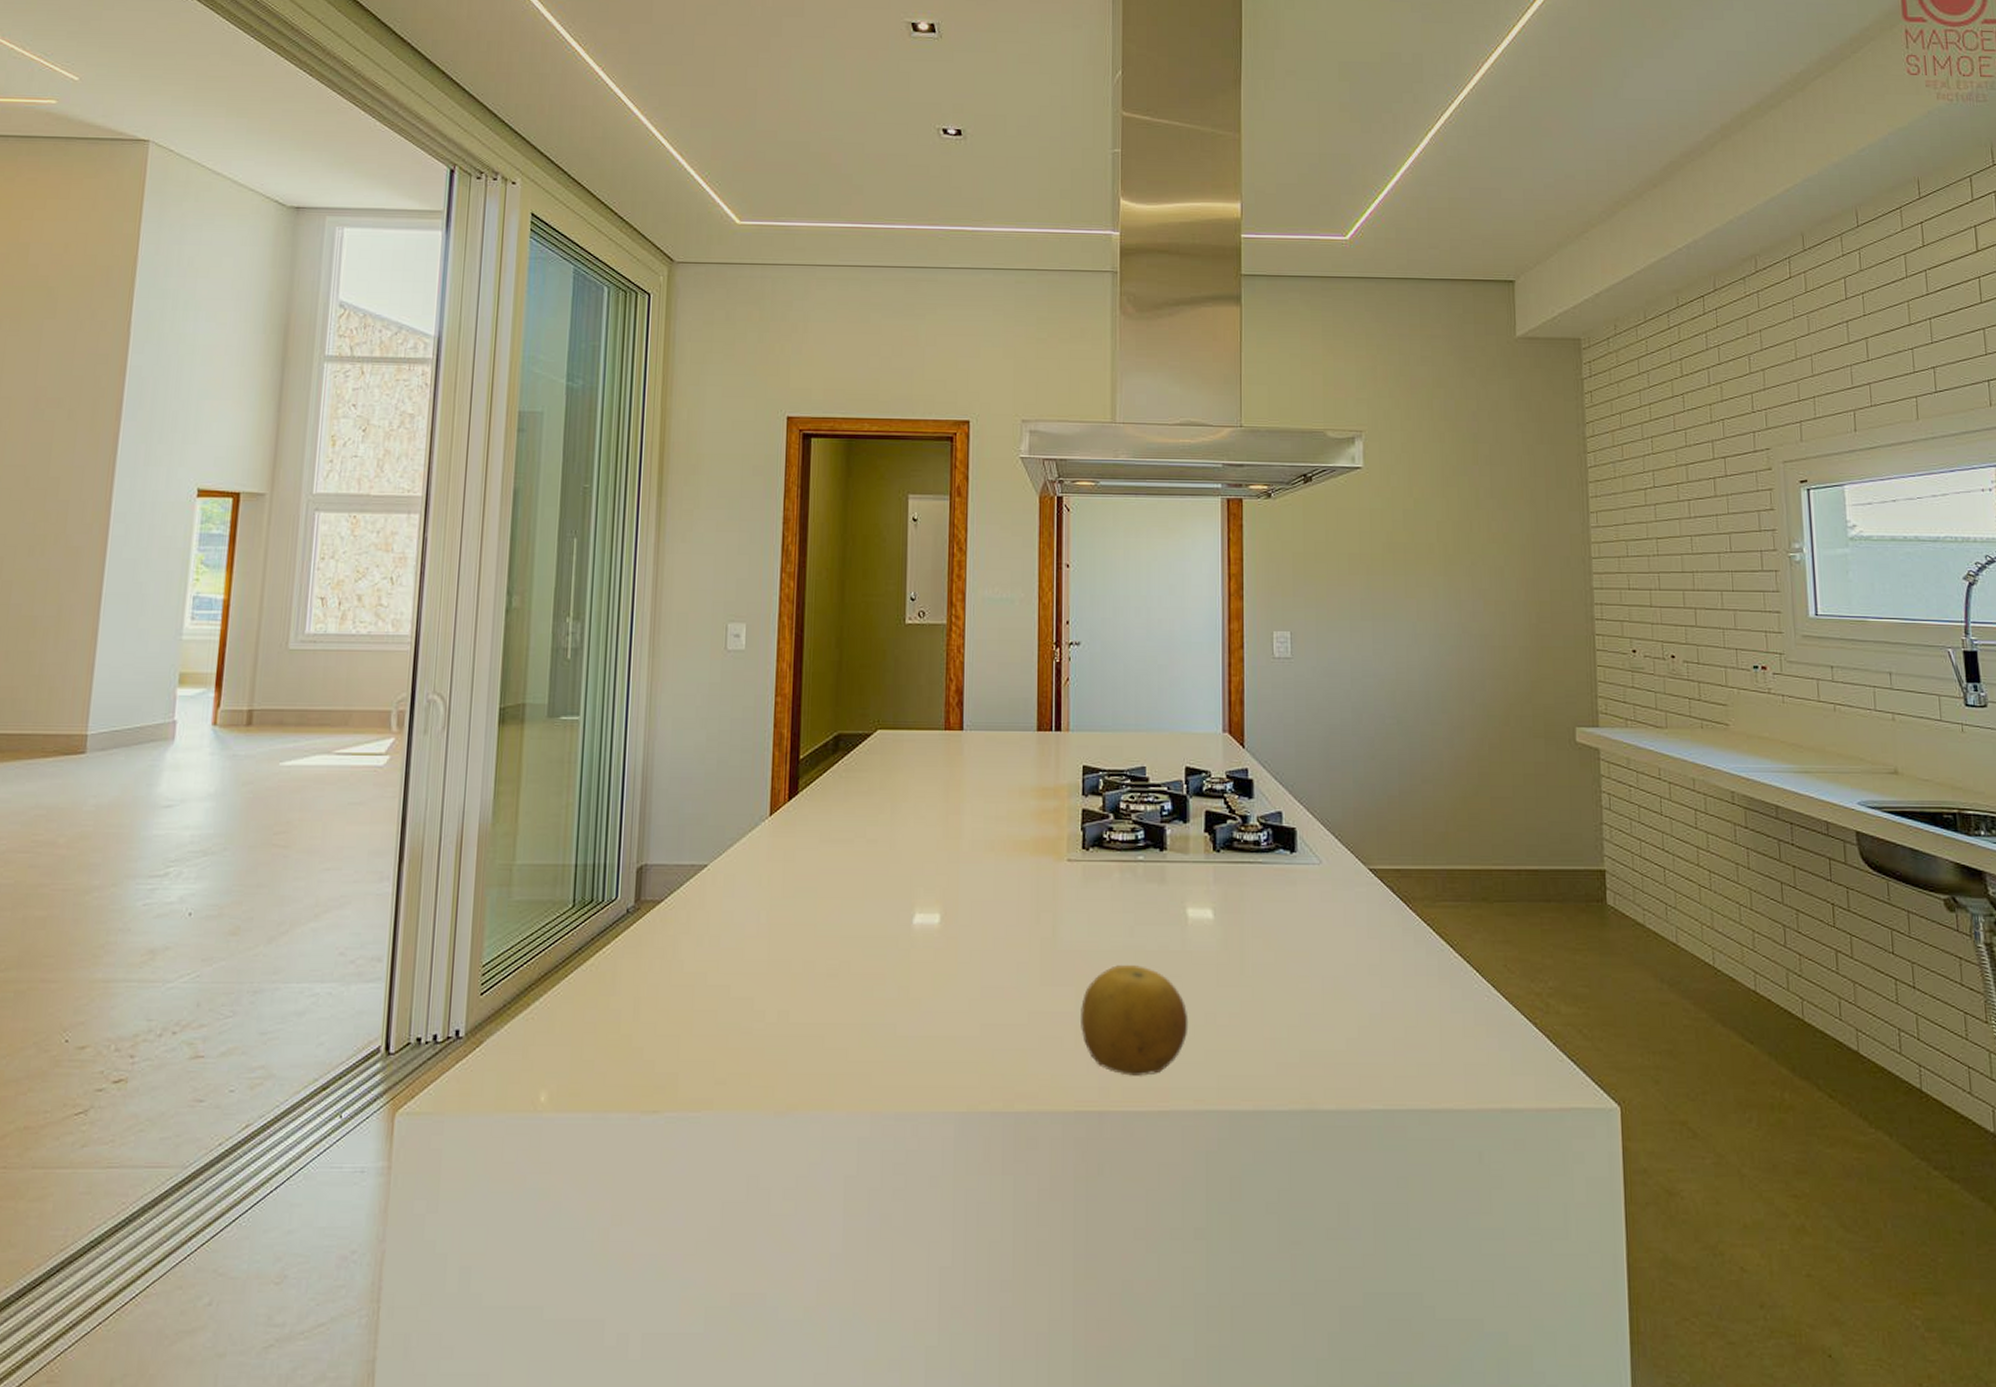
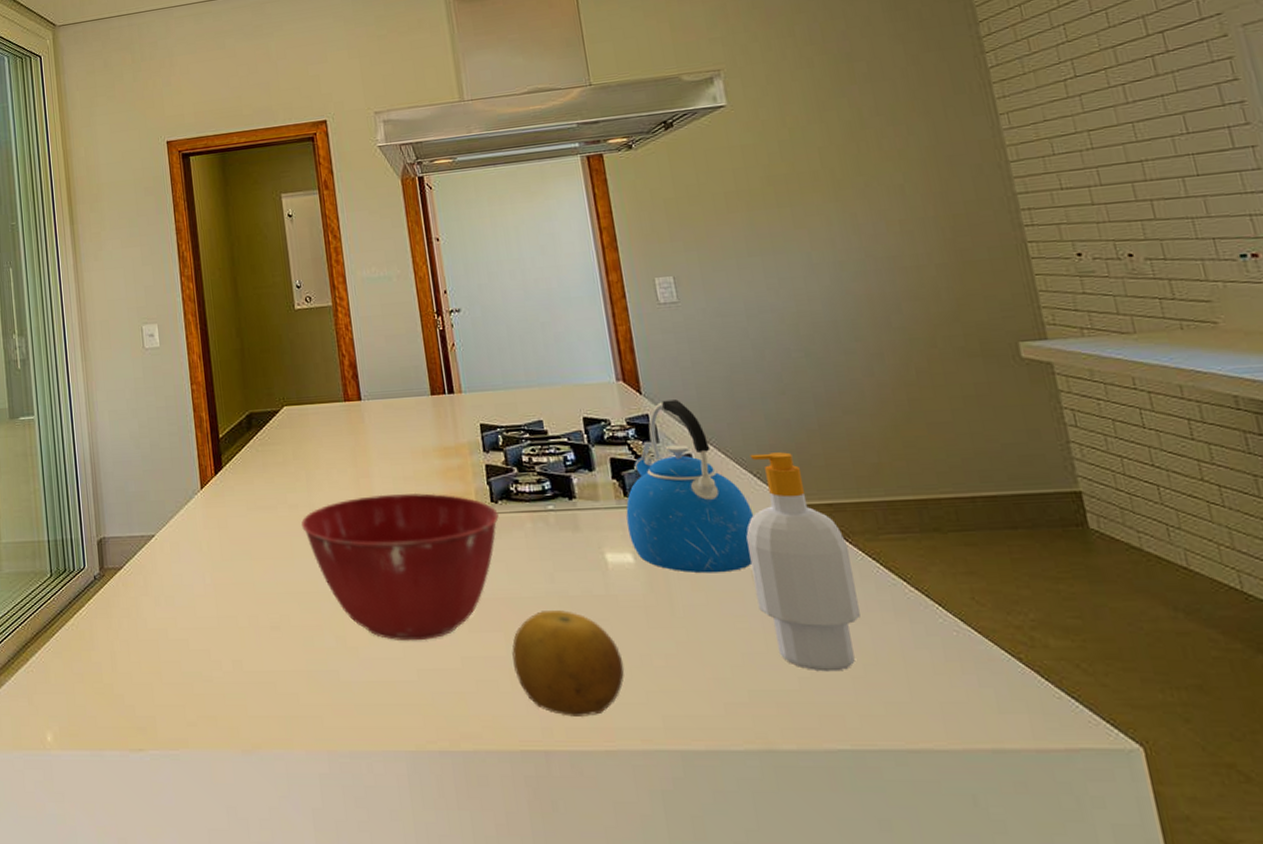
mixing bowl: none [879,833,1088,994] -> present [301,492,499,641]
kettle: none [1213,756,1330,933] -> present [626,399,754,574]
soap bottle: none [1320,816,1409,1033] -> present [746,452,860,672]

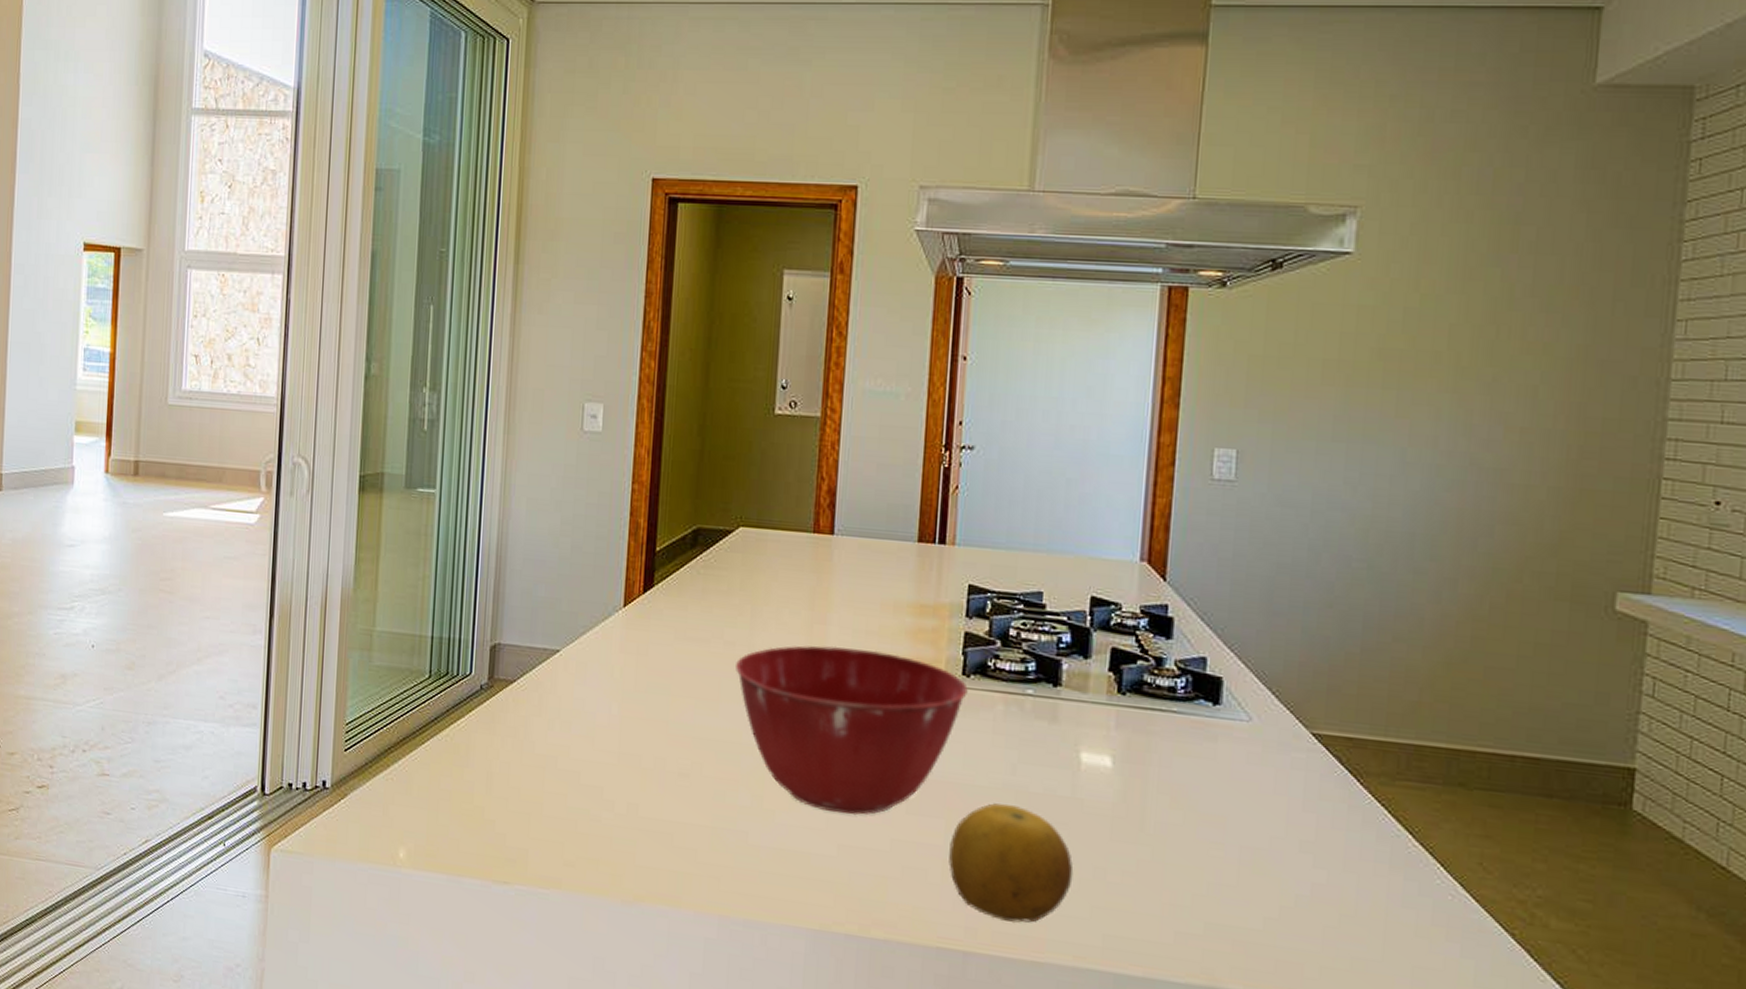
kettle: present [626,399,754,574] -> none [1113,592,1261,794]
soap bottle: present [746,452,860,672] -> none [1240,668,1357,918]

